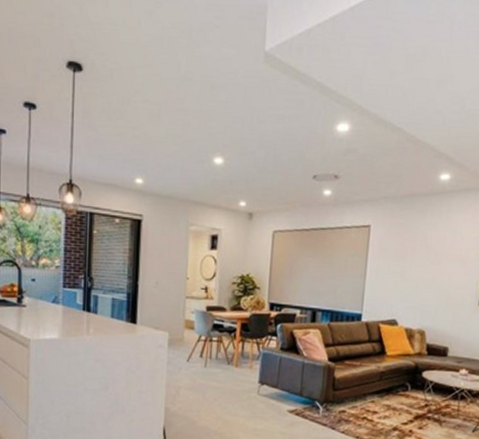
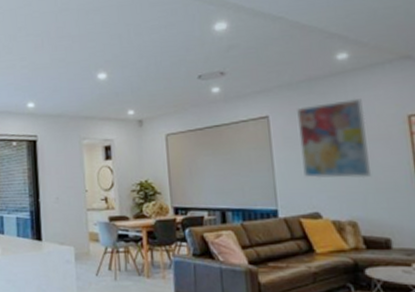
wall art: none [390,218,452,293] -> present [295,98,372,179]

